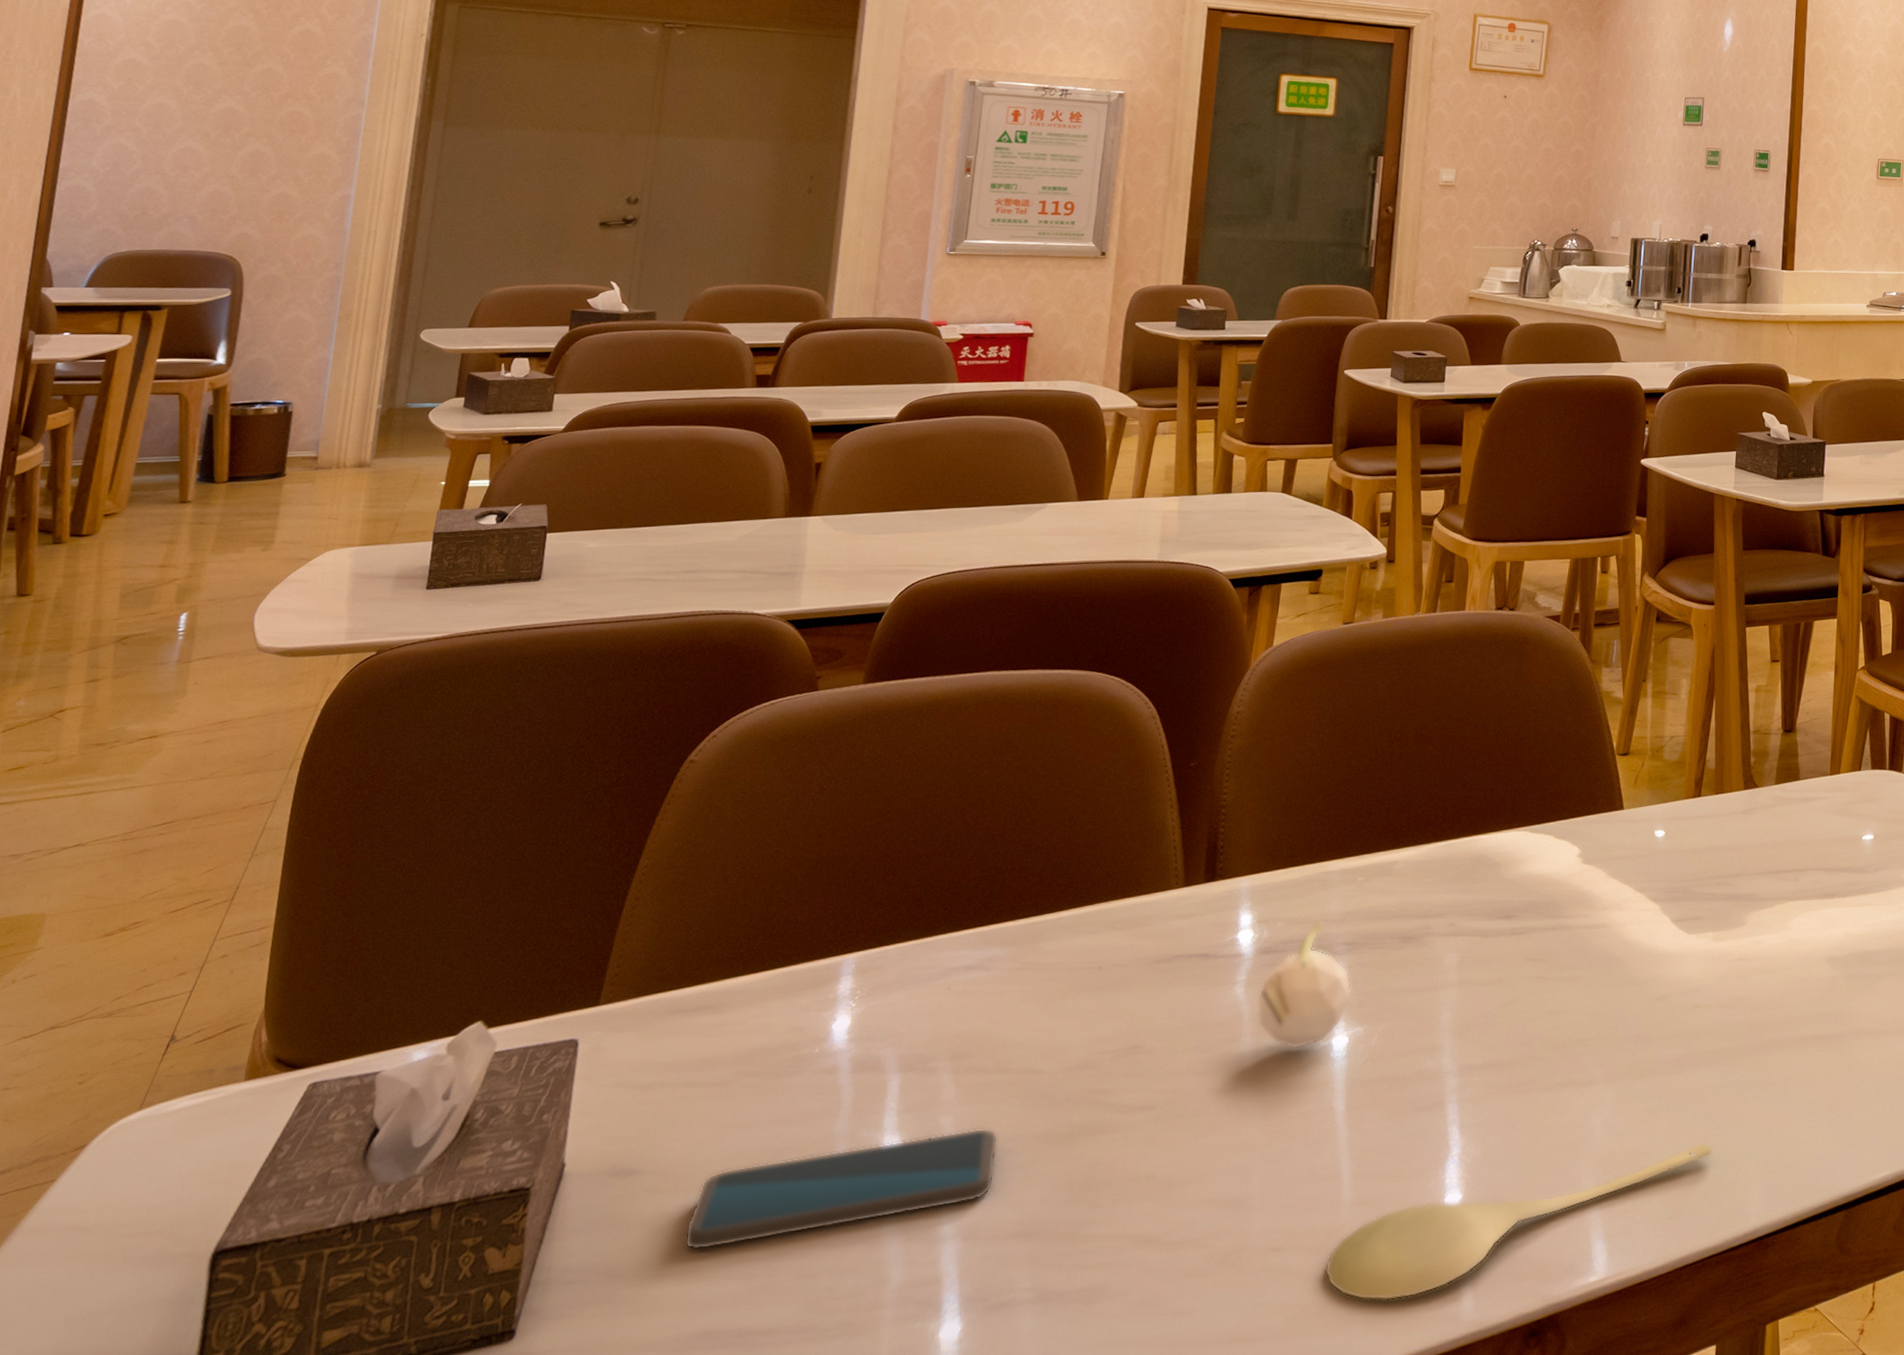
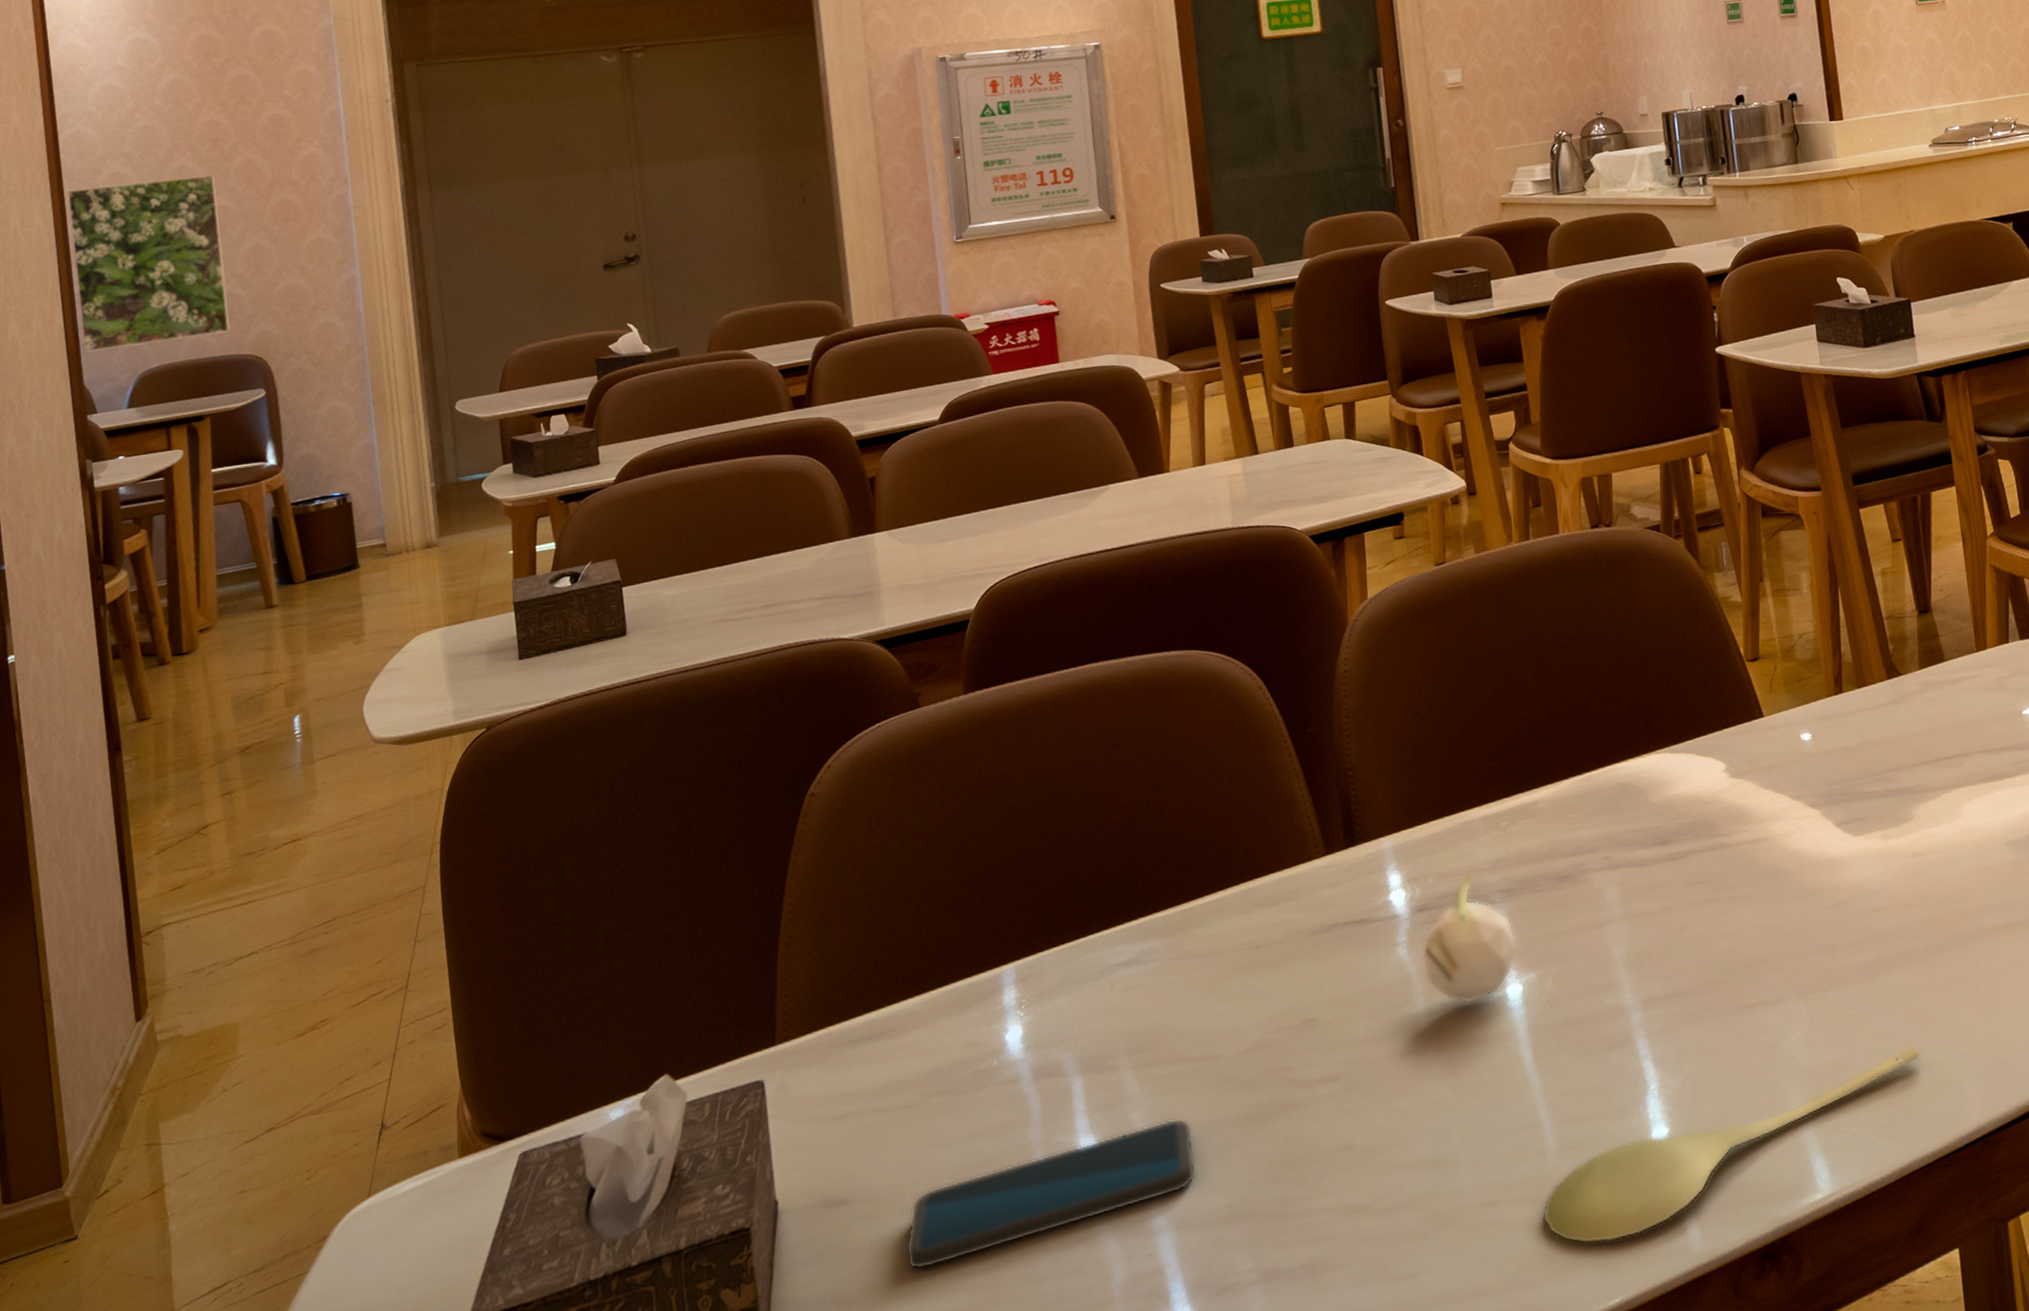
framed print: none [56,68,232,230] -> present [66,174,231,352]

